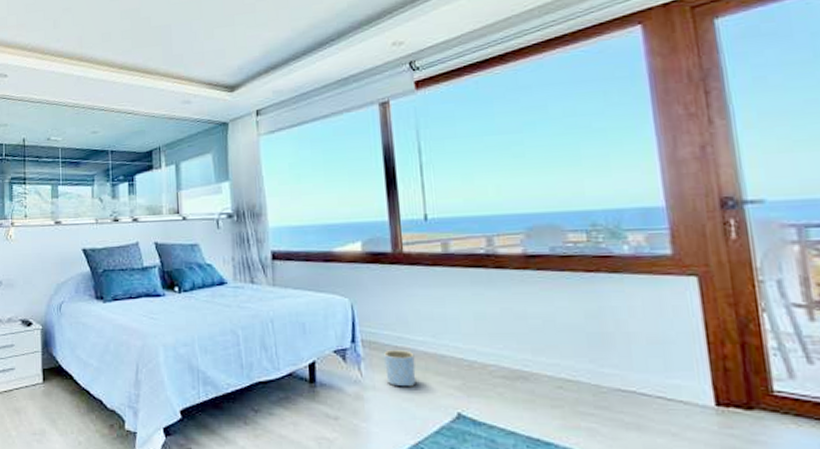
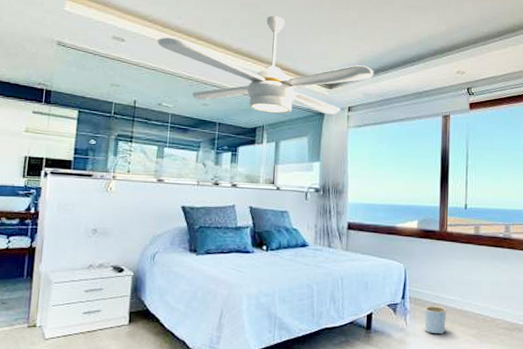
ceiling fan: none [38,17,283,132] -> present [157,15,374,115]

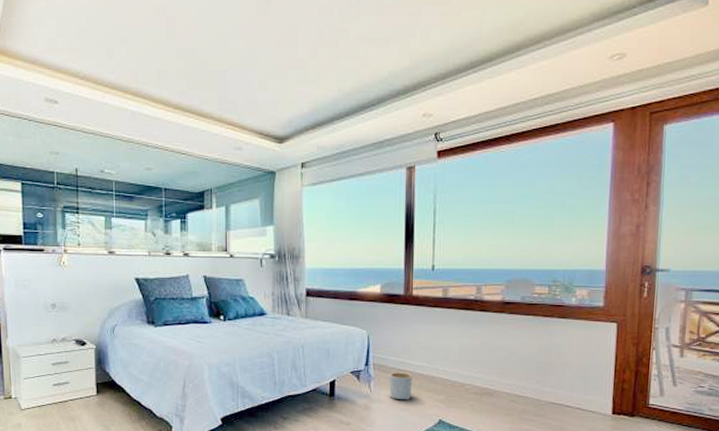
ceiling fan: present [157,15,374,115] -> none [91,62,328,175]

